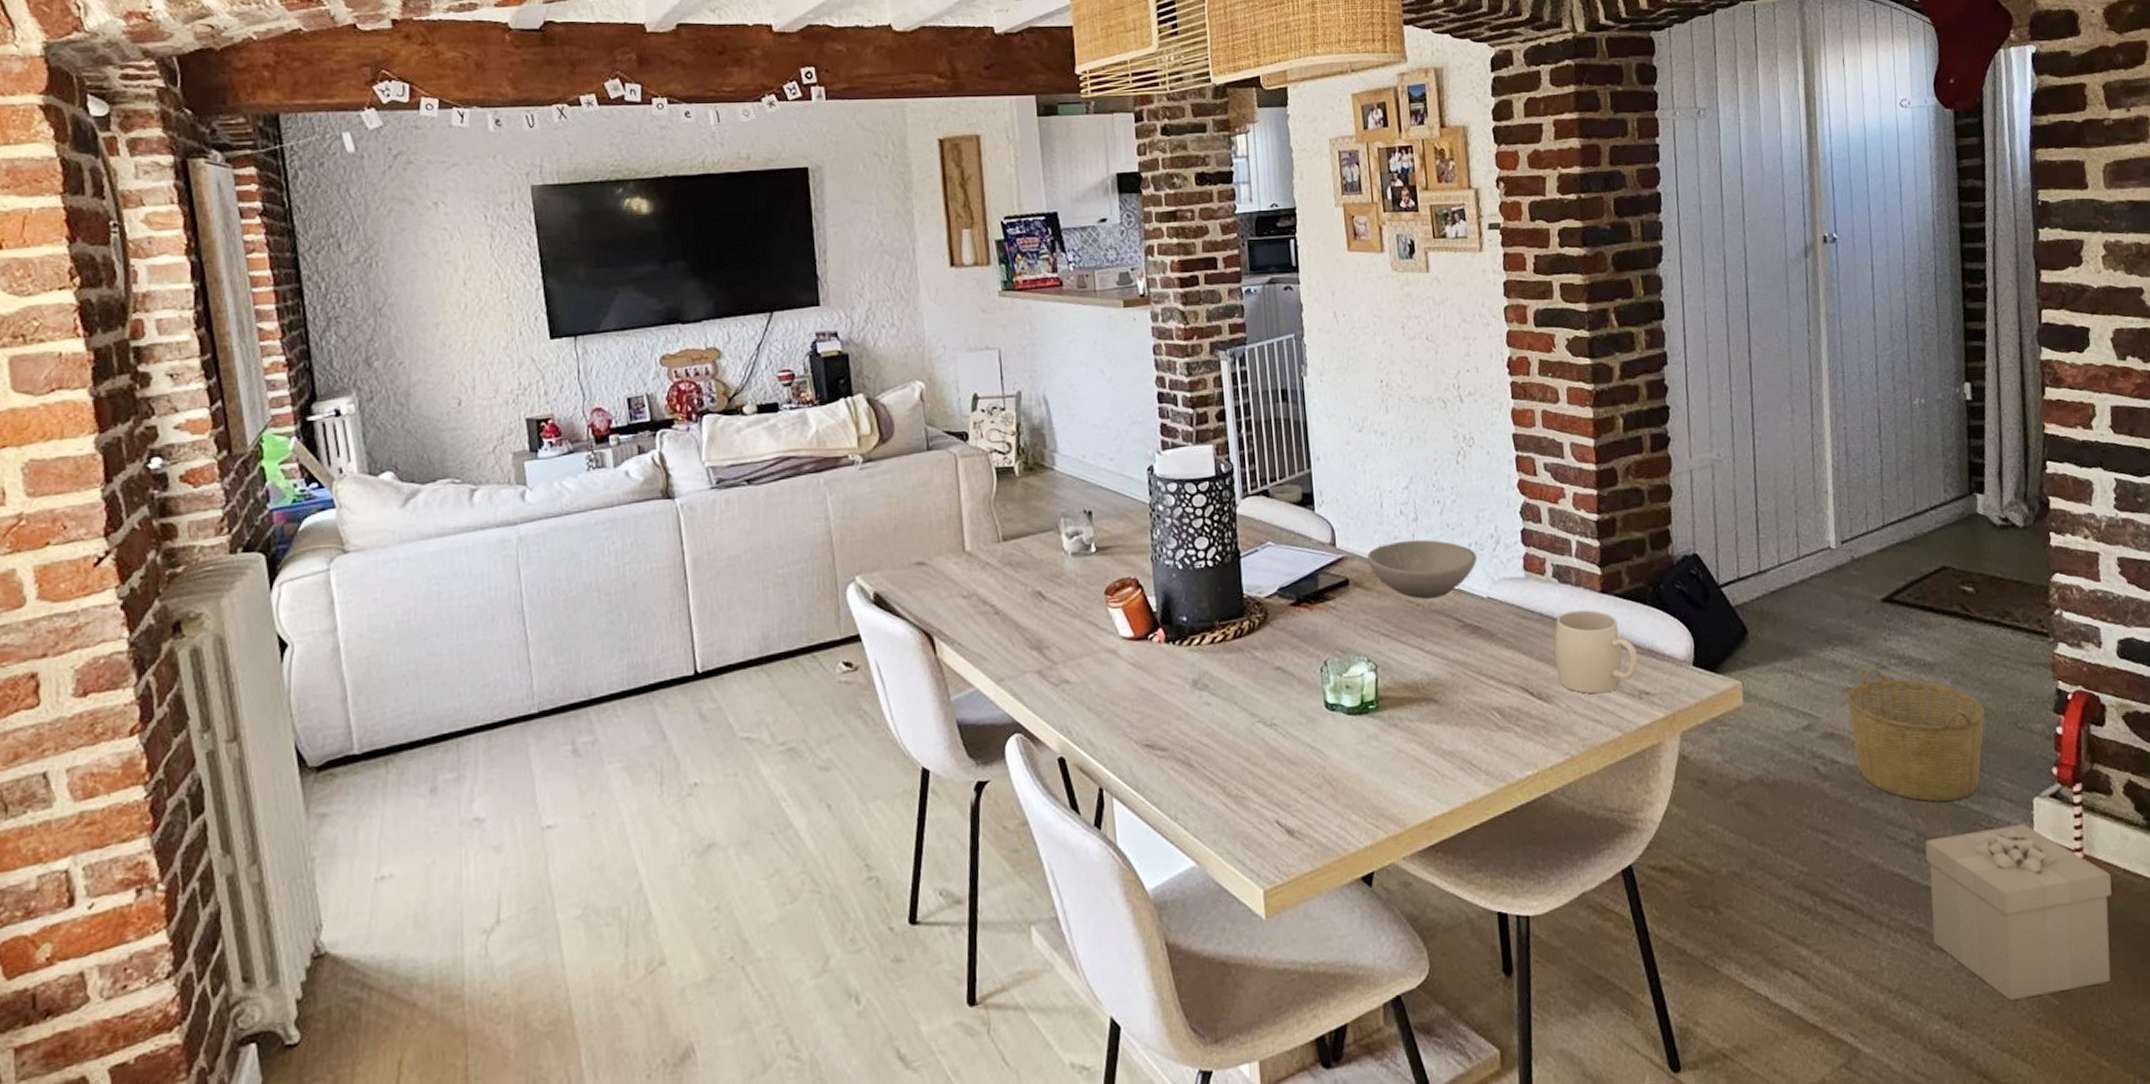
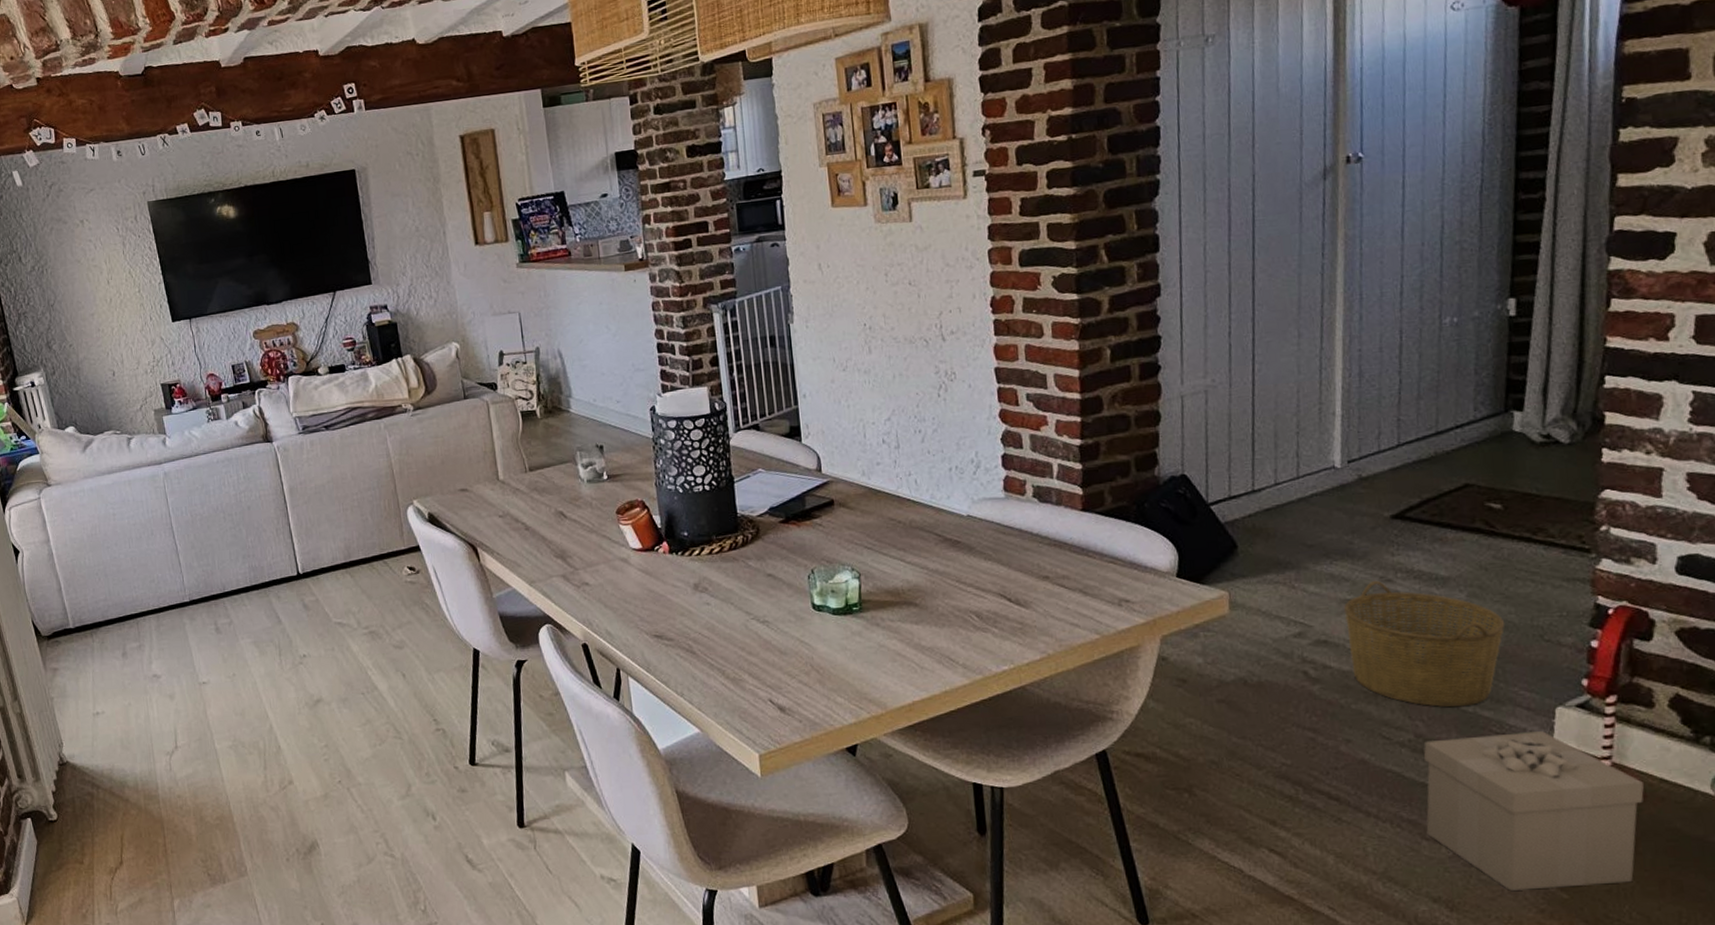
bowl: present [1366,539,1477,599] -> none [850,465,957,517]
mug: present [1553,610,1639,694] -> none [1032,526,1119,601]

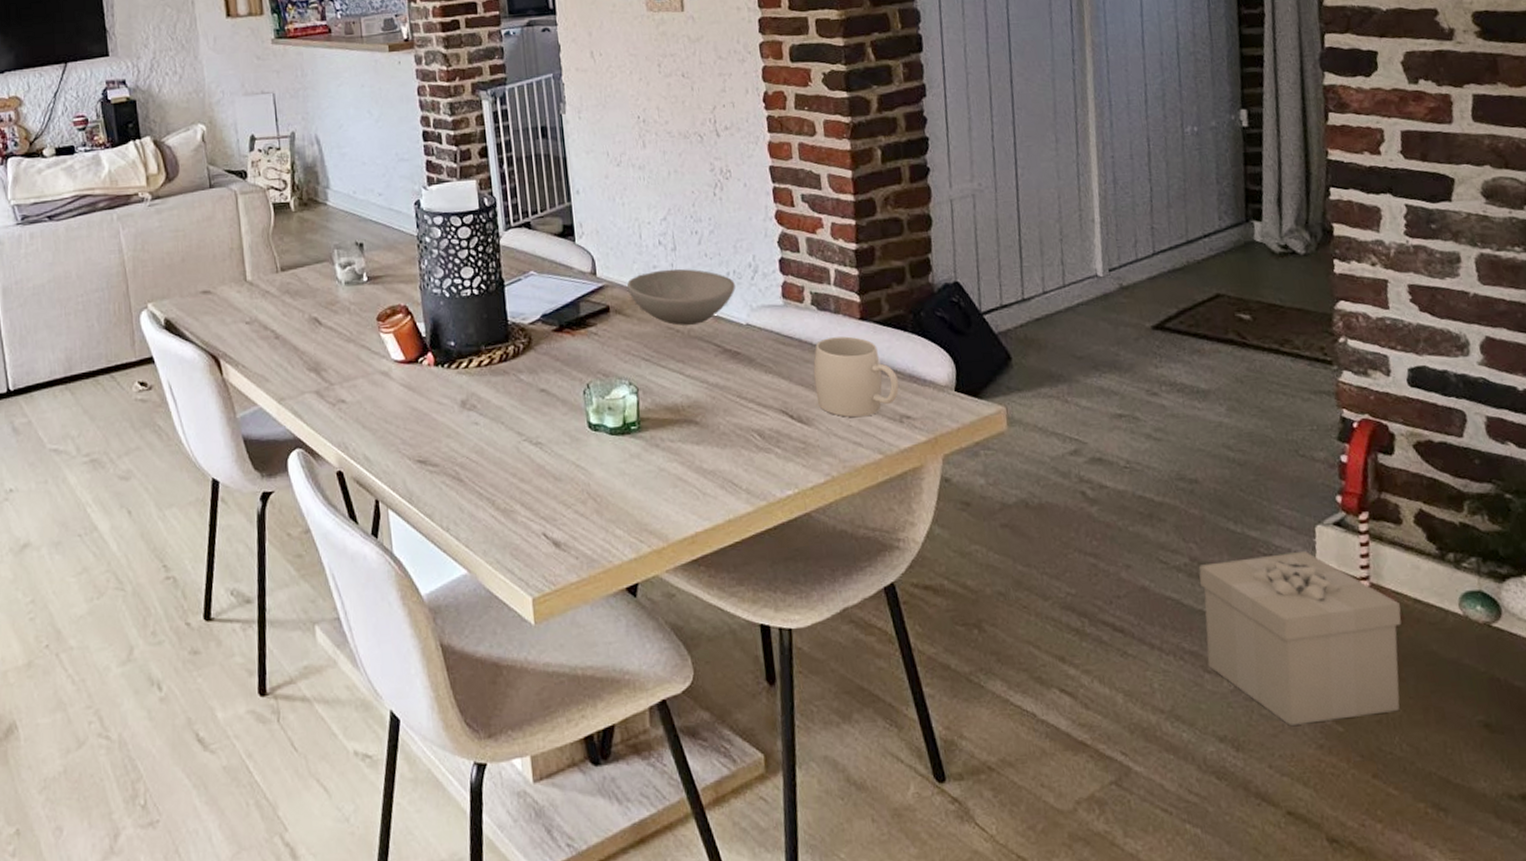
bowl: none [850,465,957,517] -> present [626,268,736,326]
mug: none [1032,526,1119,601] -> present [813,336,899,418]
basket: present [1343,580,1506,708] -> none [1114,393,1264,528]

